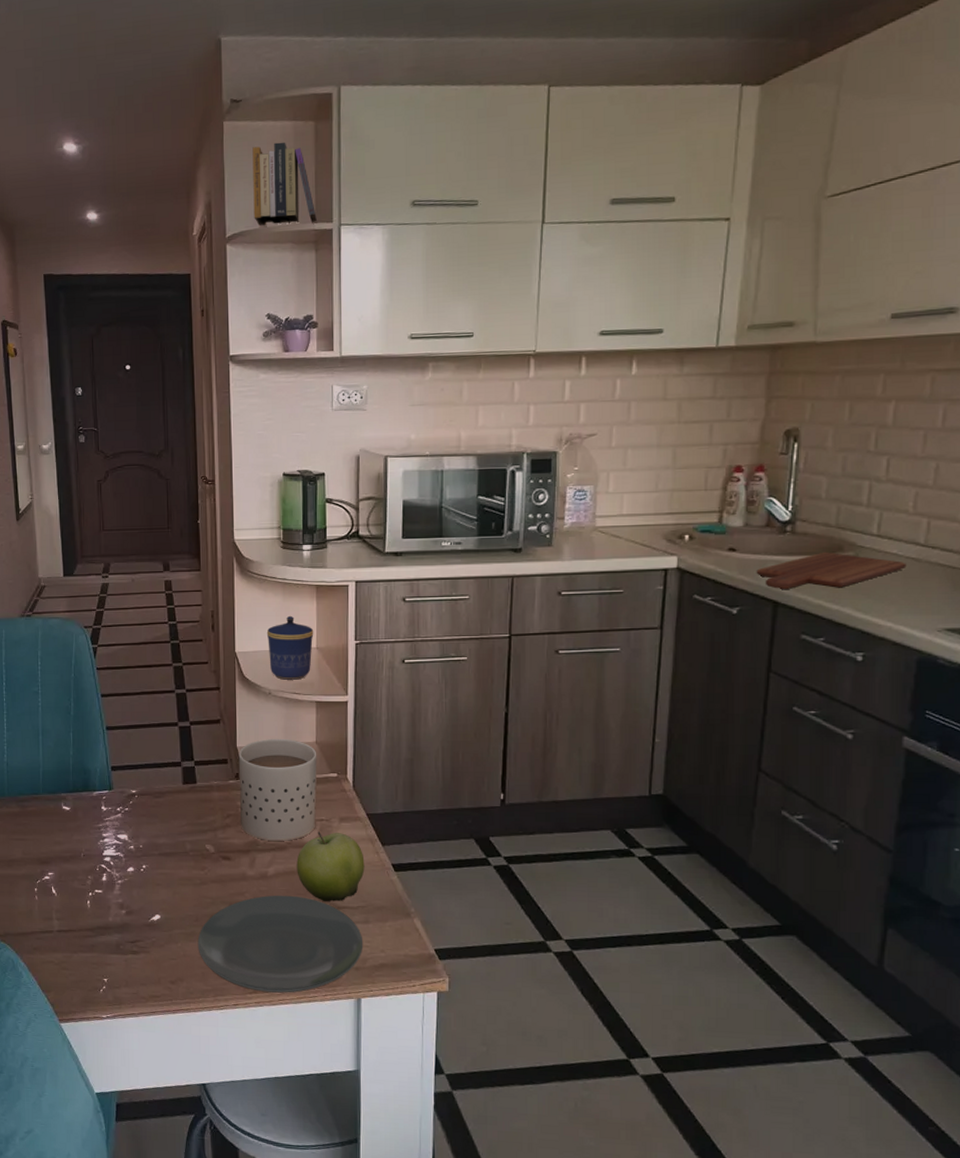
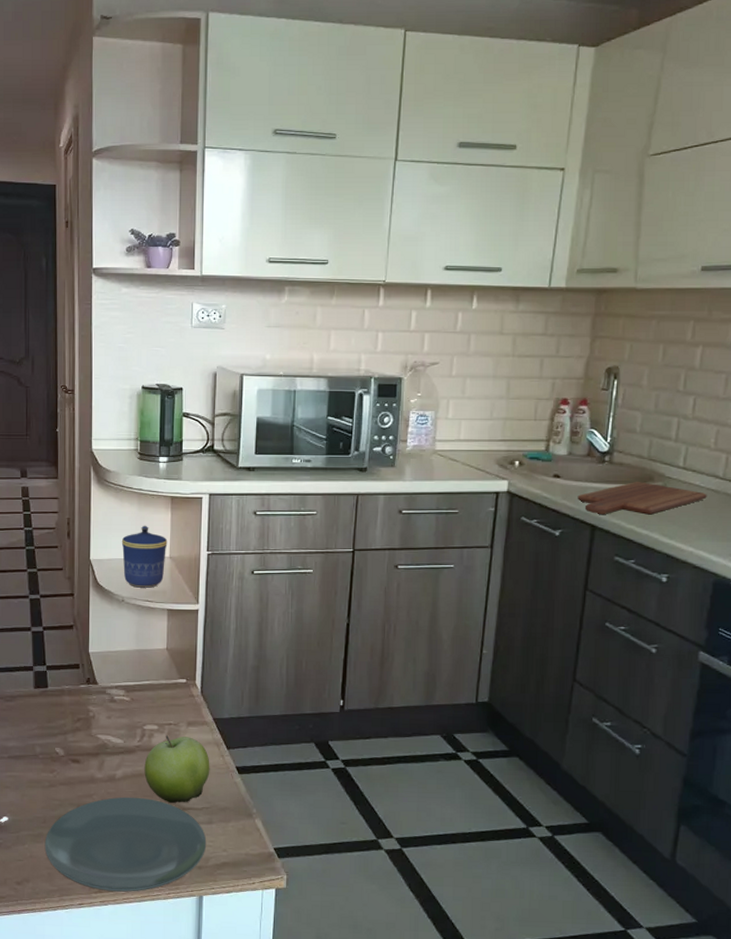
mug: present [238,738,317,841] -> none [90,644,167,745]
books: present [252,142,318,228] -> none [120,62,183,144]

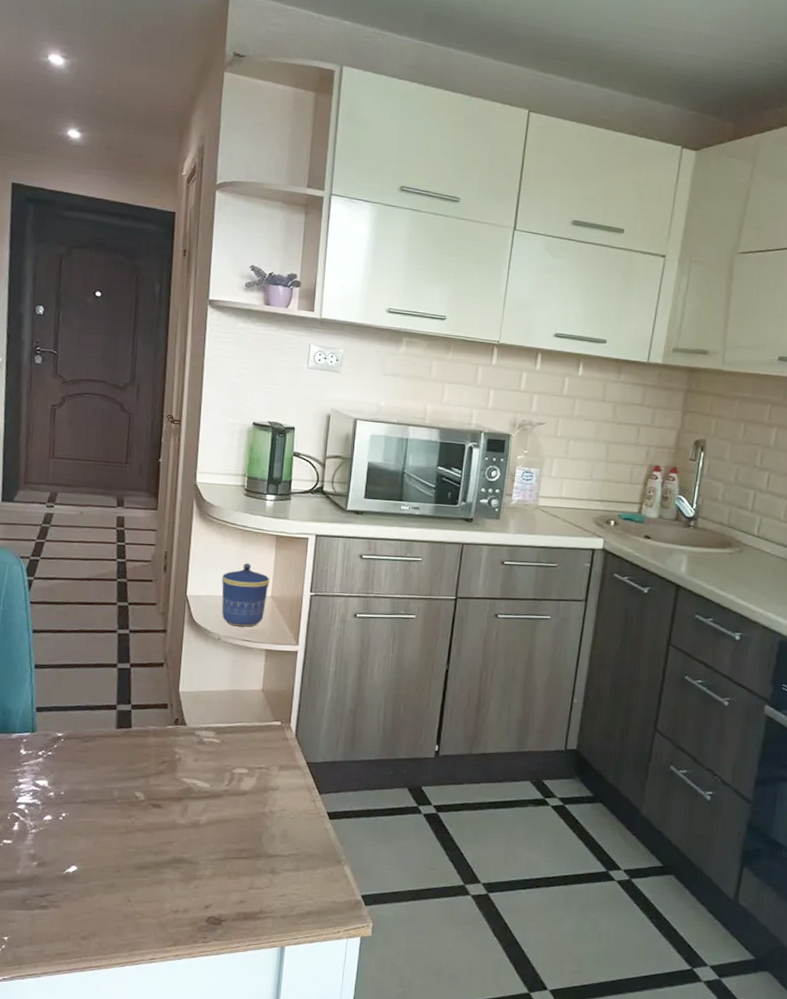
plate: present [44,797,207,892] -> none [116,843,292,945]
fruit: present [144,735,210,803] -> none [230,779,301,850]
cutting board: present [577,481,707,515] -> none [665,546,777,578]

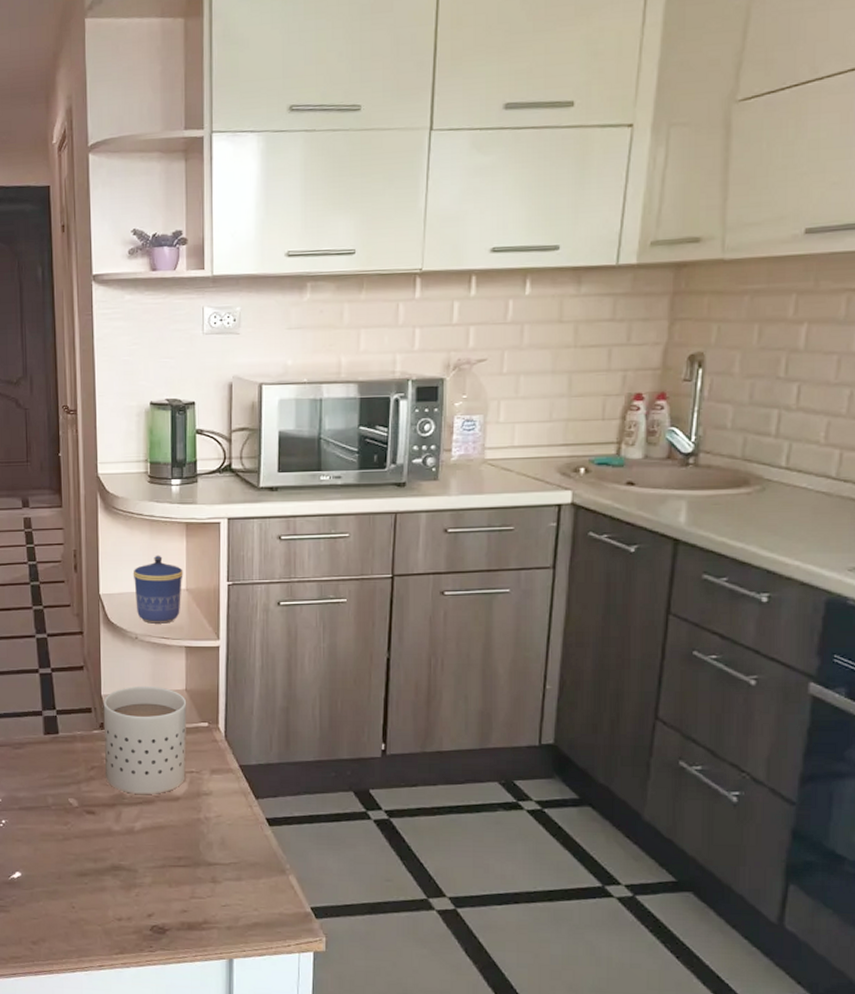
mug: none [175,684,262,789] -> present [103,685,187,794]

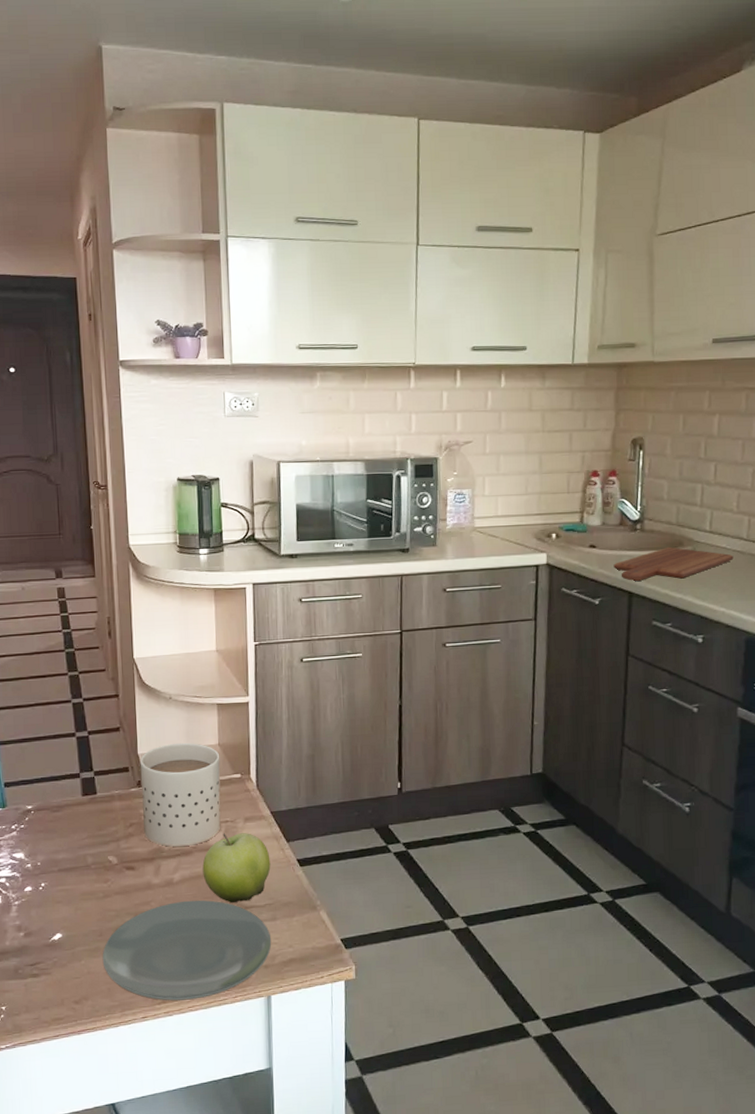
plate: none [60,851,236,954] -> present [102,900,272,1001]
decorative jar: present [133,555,183,624] -> none [165,619,213,684]
fruit: none [165,784,237,858] -> present [202,833,271,903]
cutting board: none [656,485,817,526] -> present [613,546,734,581]

